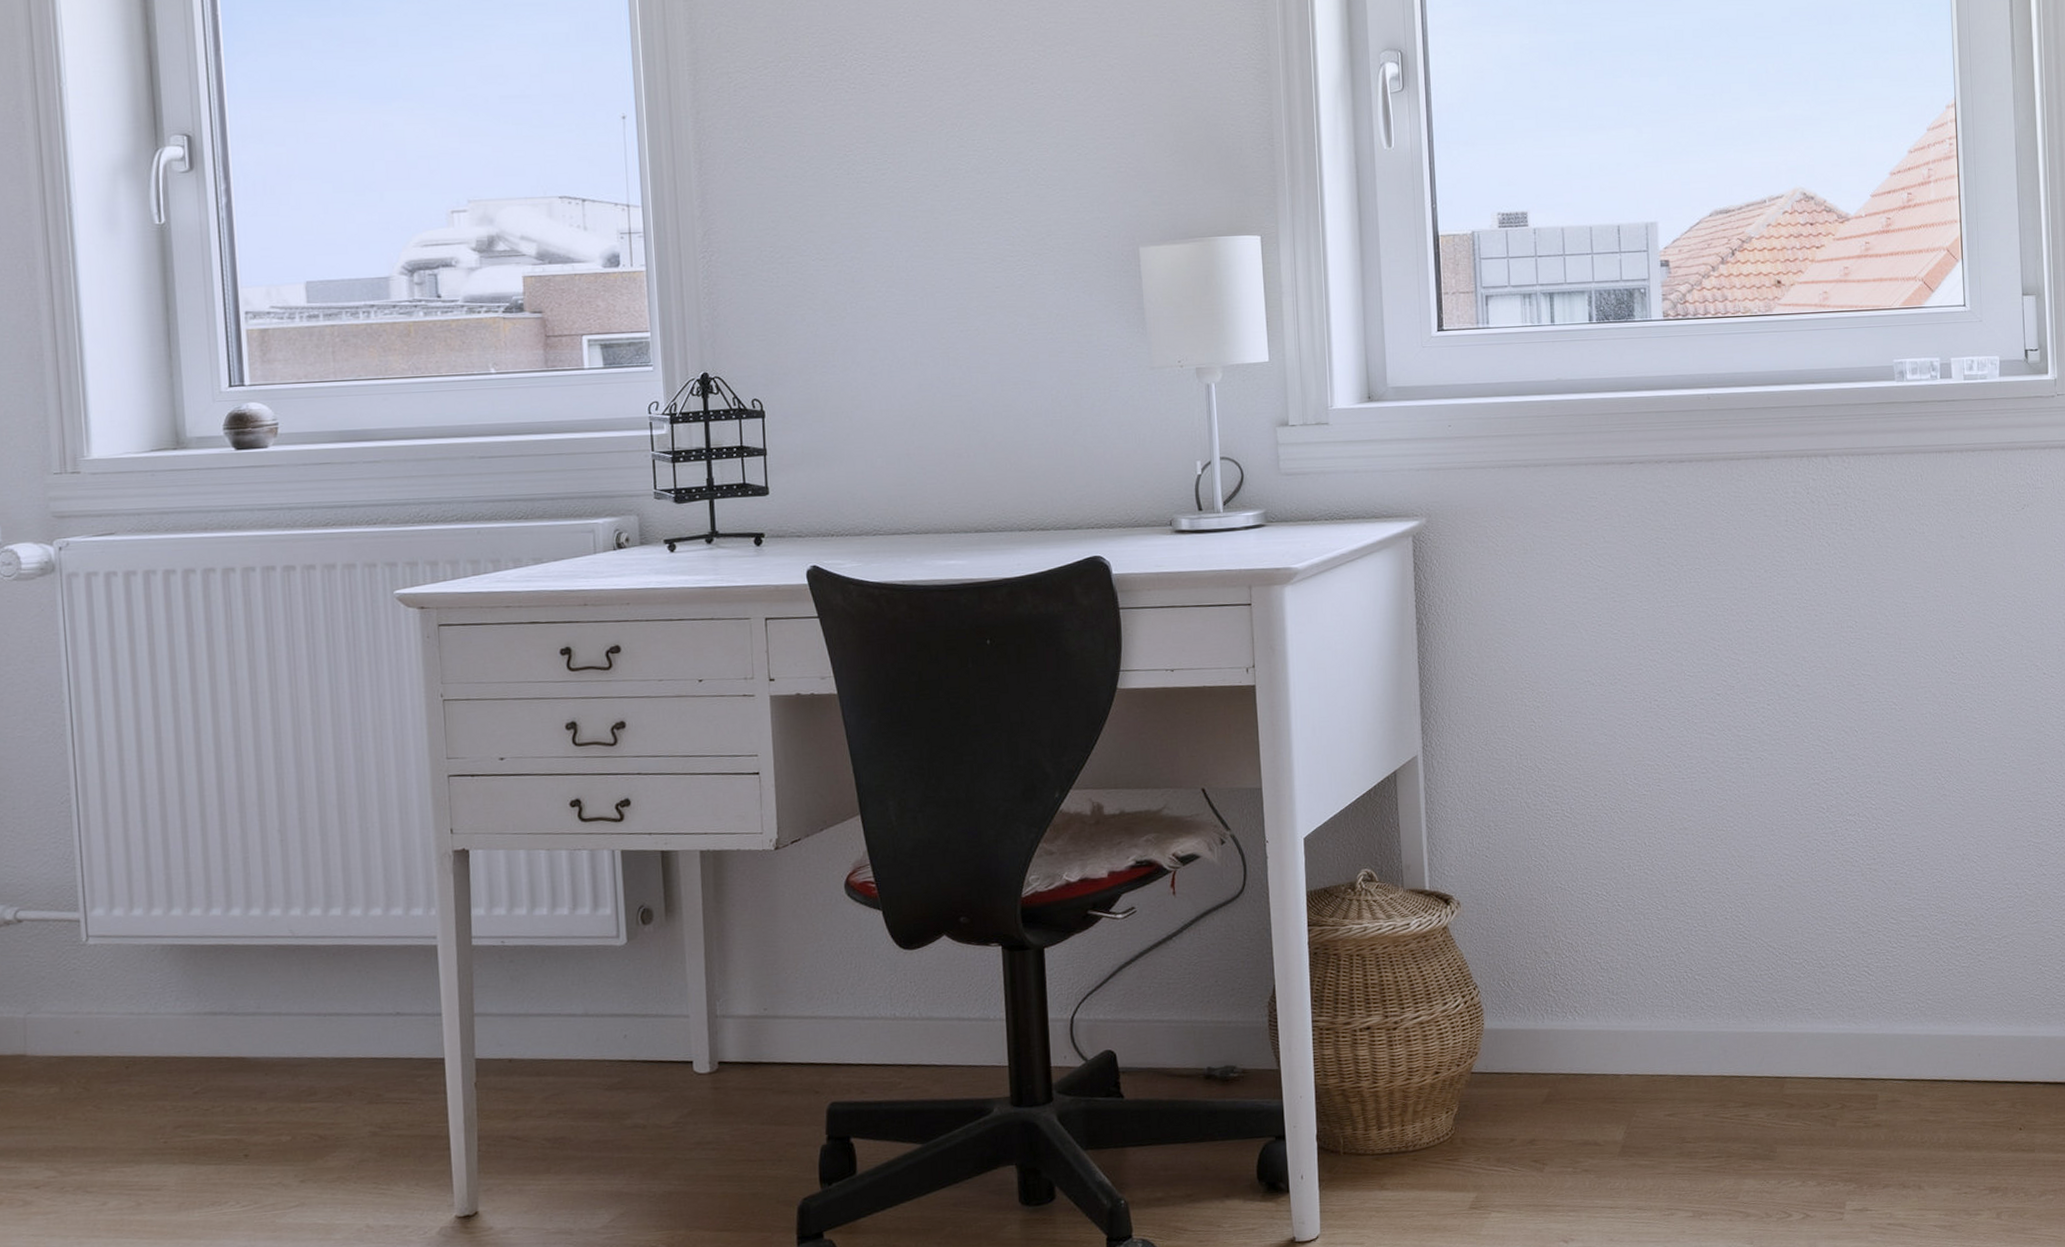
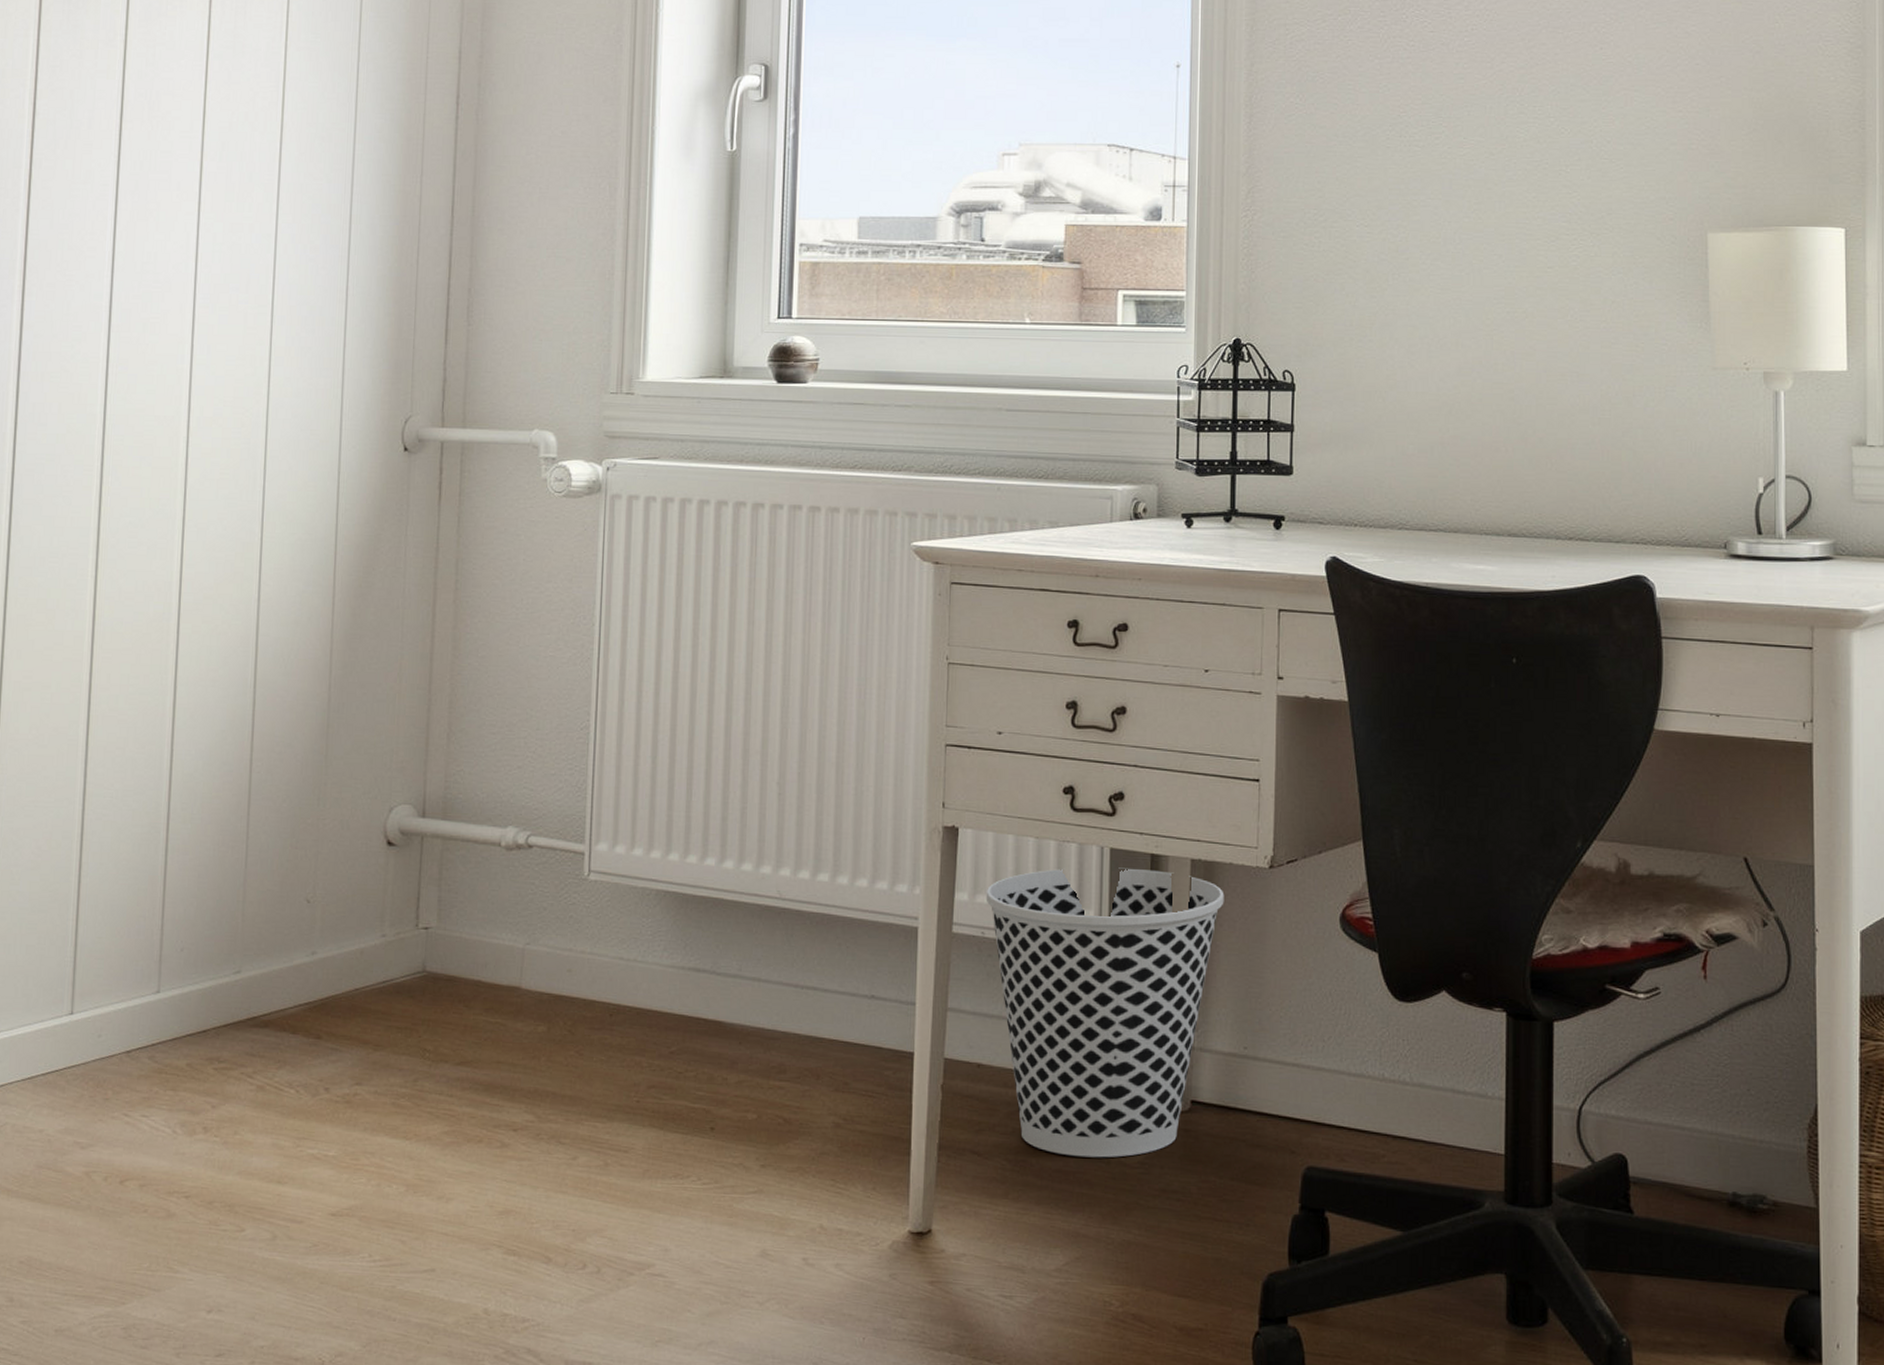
wastebasket: none [502,864,735,1127] -> present [986,867,1225,1158]

